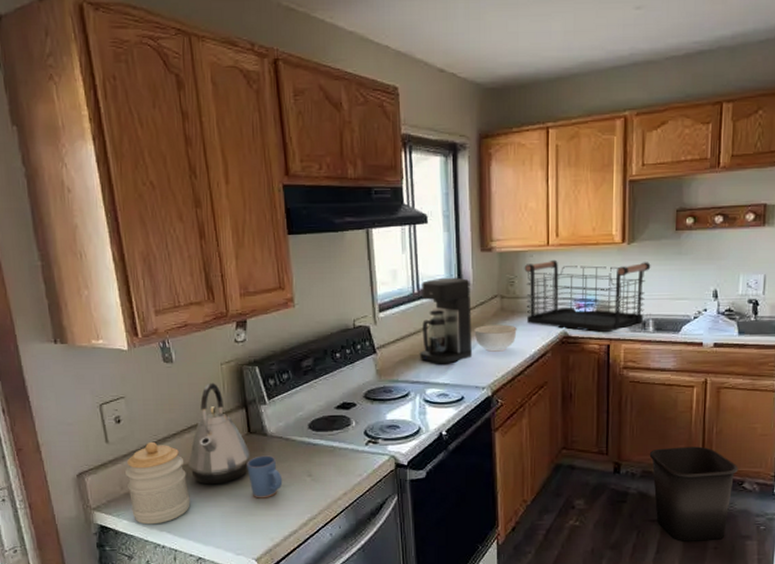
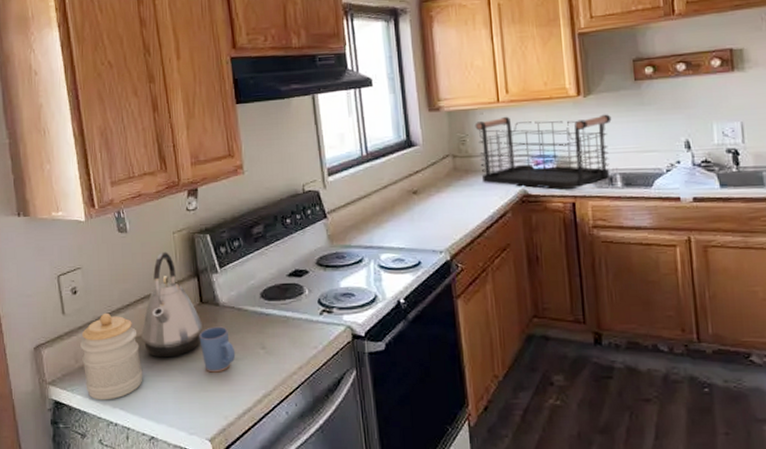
coffee maker: present [420,277,473,364] -> none [370,138,428,228]
bowl: present [474,324,517,352] -> none [427,184,473,214]
waste bin: present [649,446,738,542] -> none [633,313,742,425]

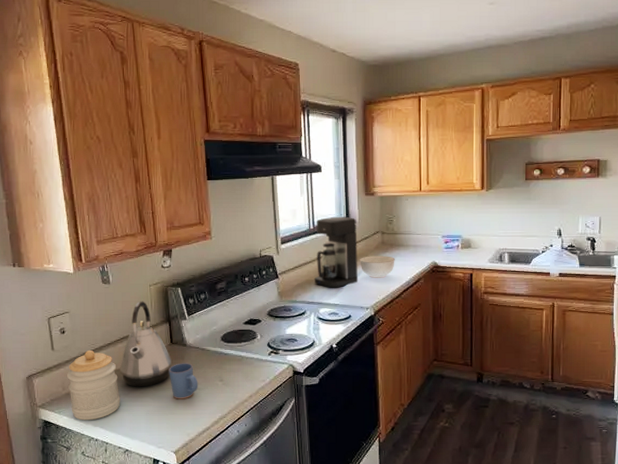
coffee maker: none [370,138,428,228] -> present [315,216,359,288]
bowl: none [427,184,473,214] -> present [360,256,395,278]
dish rack: present [475,114,612,189] -> none [401,203,505,263]

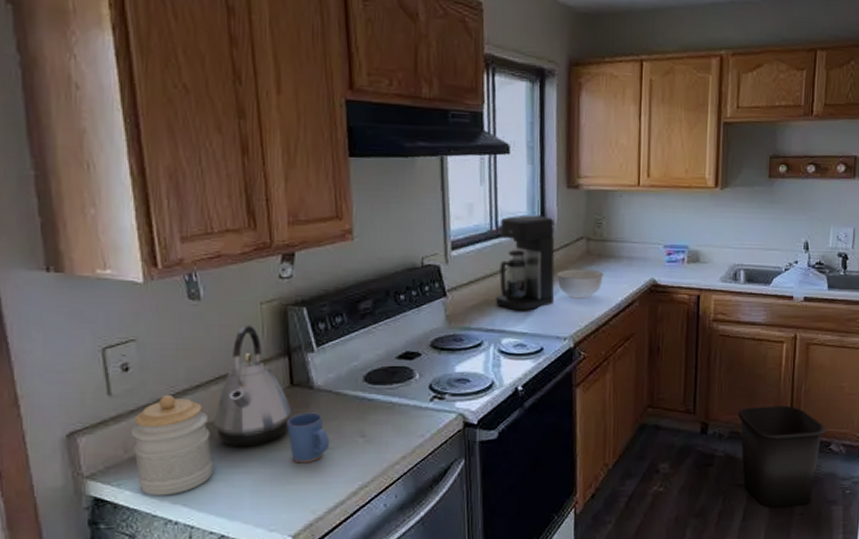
waste bin: none [507,360,582,442] -> present [737,406,826,508]

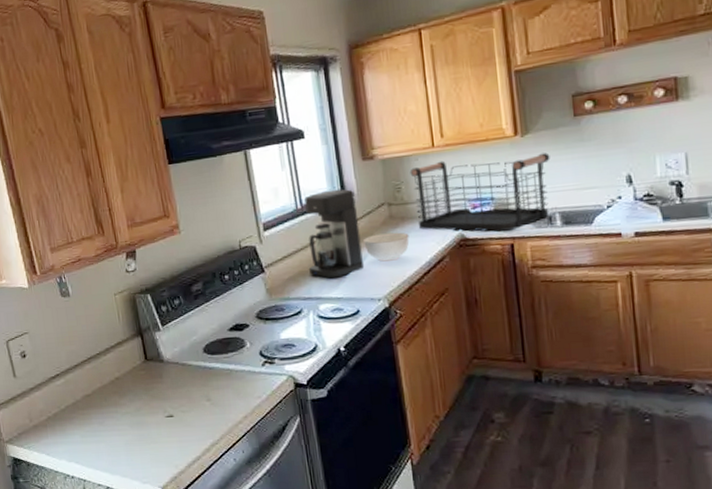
jar: present [132,394,214,496] -> none [33,373,95,456]
kettle: present [214,325,293,447] -> none [90,313,150,414]
mug: present [287,412,330,463] -> none [146,381,183,425]
dish rack: none [612,201,743,281] -> present [410,153,550,232]
waste bin: present [737,406,826,508] -> none [573,347,684,455]

